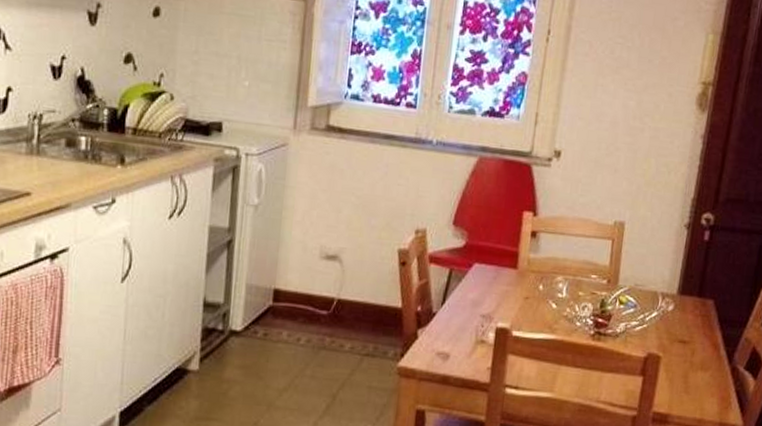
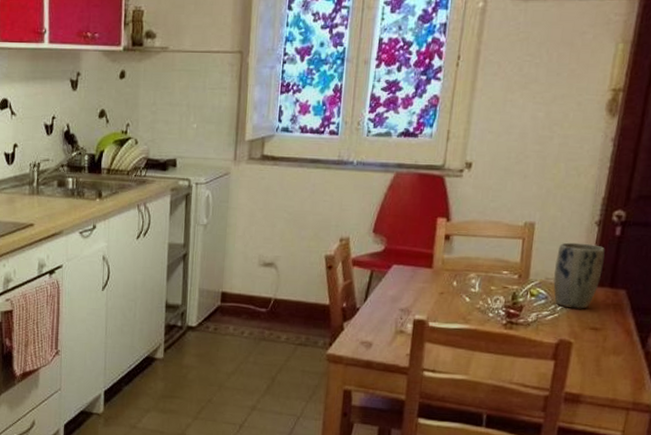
plant pot: none [642,245,694,320] -> present [553,242,605,309]

